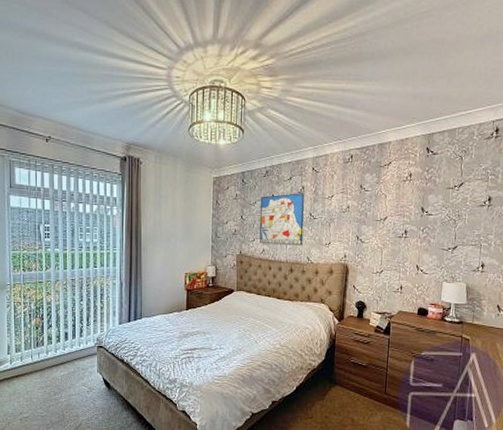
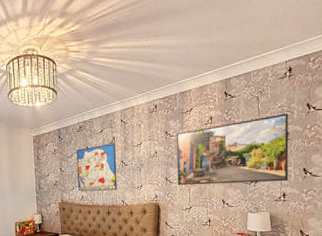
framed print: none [369,177,493,250] -> present [176,113,289,186]

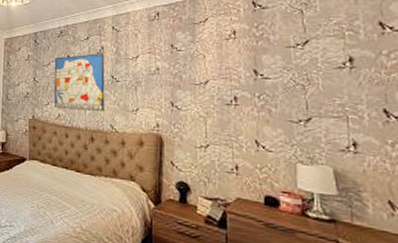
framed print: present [176,113,289,186] -> none [185,33,360,124]

